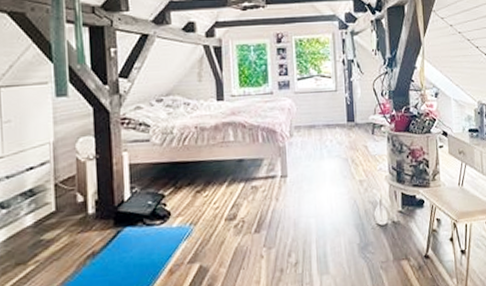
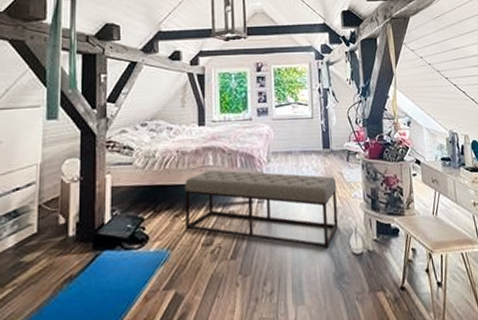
bench: none [205,145,362,221] -> present [185,169,338,249]

